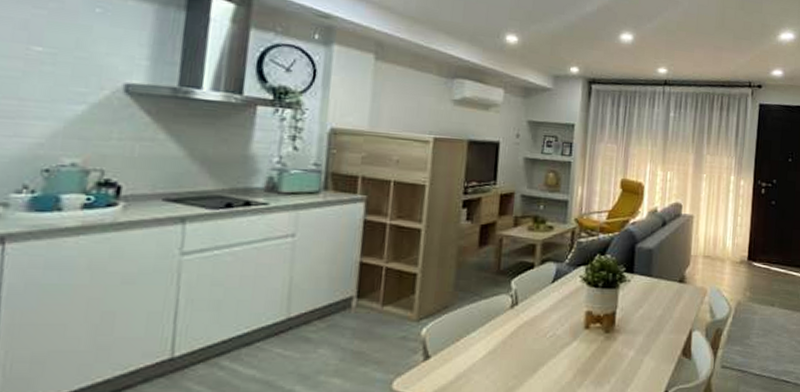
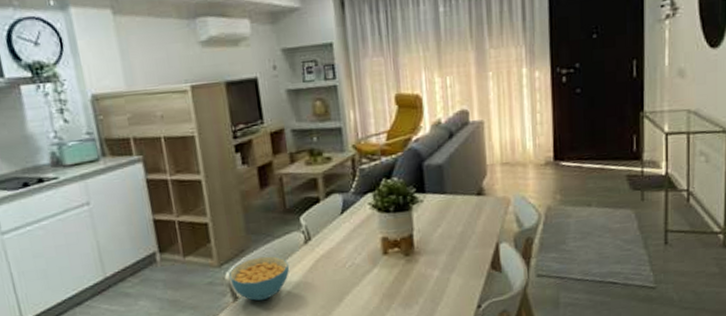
cereal bowl: none [426,316,491,363] -> present [229,255,290,301]

